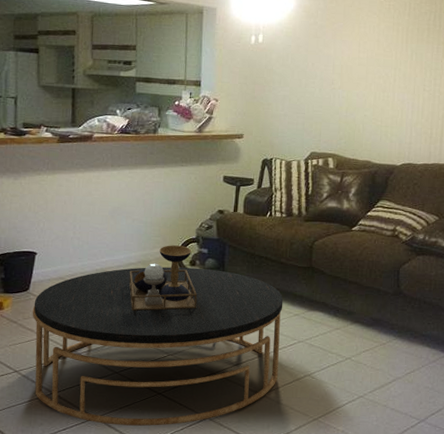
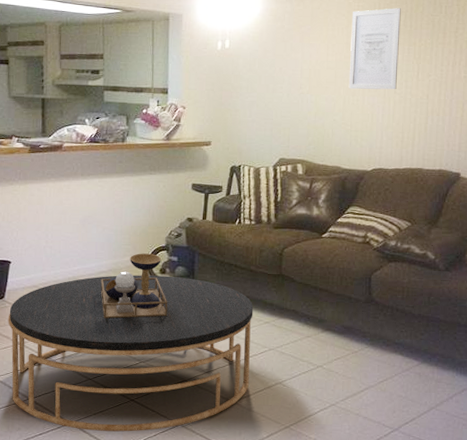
wall art: none [379,8,431,87] -> present [348,8,401,90]

